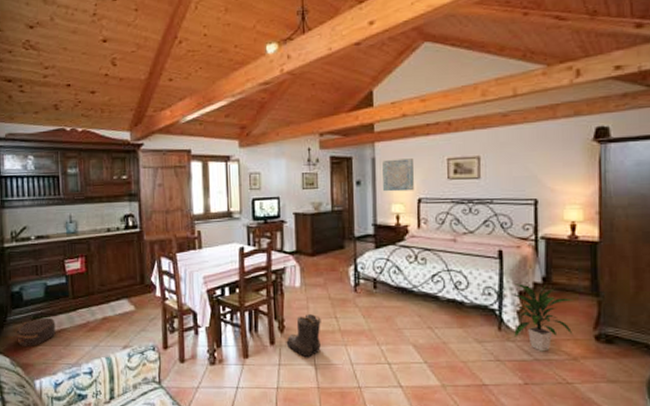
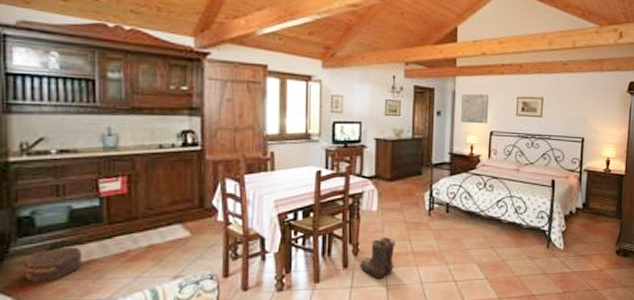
indoor plant: present [512,284,574,352] -> none [559,208,604,265]

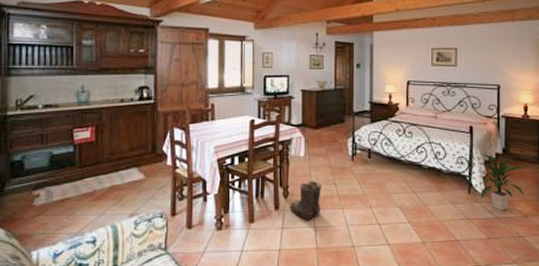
hat box: present [22,246,82,282] -> none [13,186,59,217]
wall art: present [461,93,488,124] -> none [379,47,404,74]
indoor plant: none [559,208,604,265] -> present [479,154,526,211]

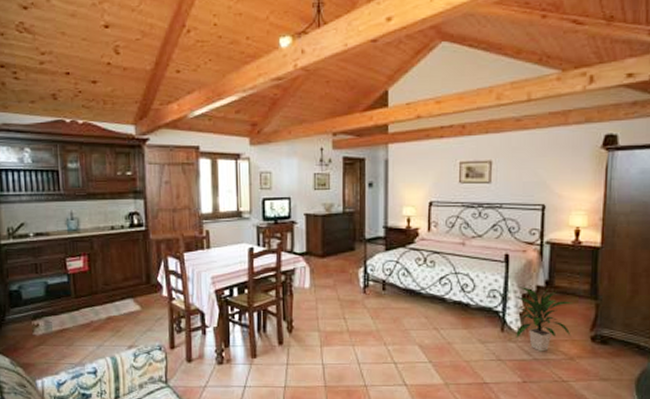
boots: present [288,181,322,221] -> none [293,315,330,358]

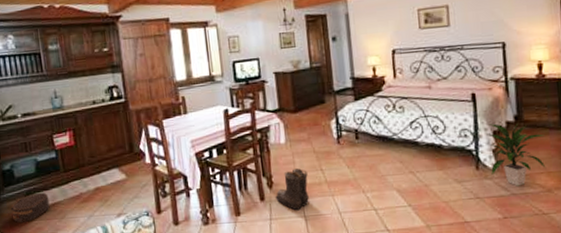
hat box: none [15,317,58,346] -> present [10,192,50,223]
boots: none [293,315,330,358] -> present [274,168,309,211]

